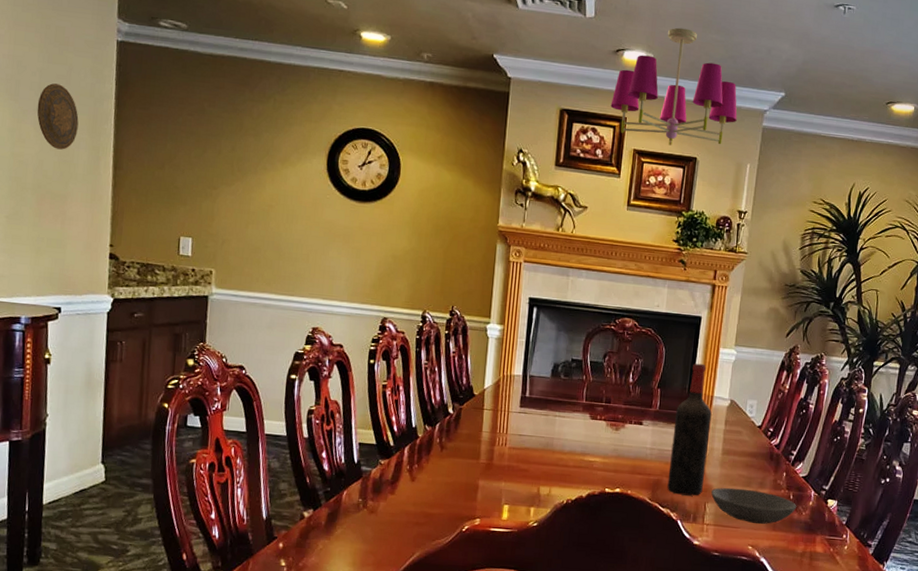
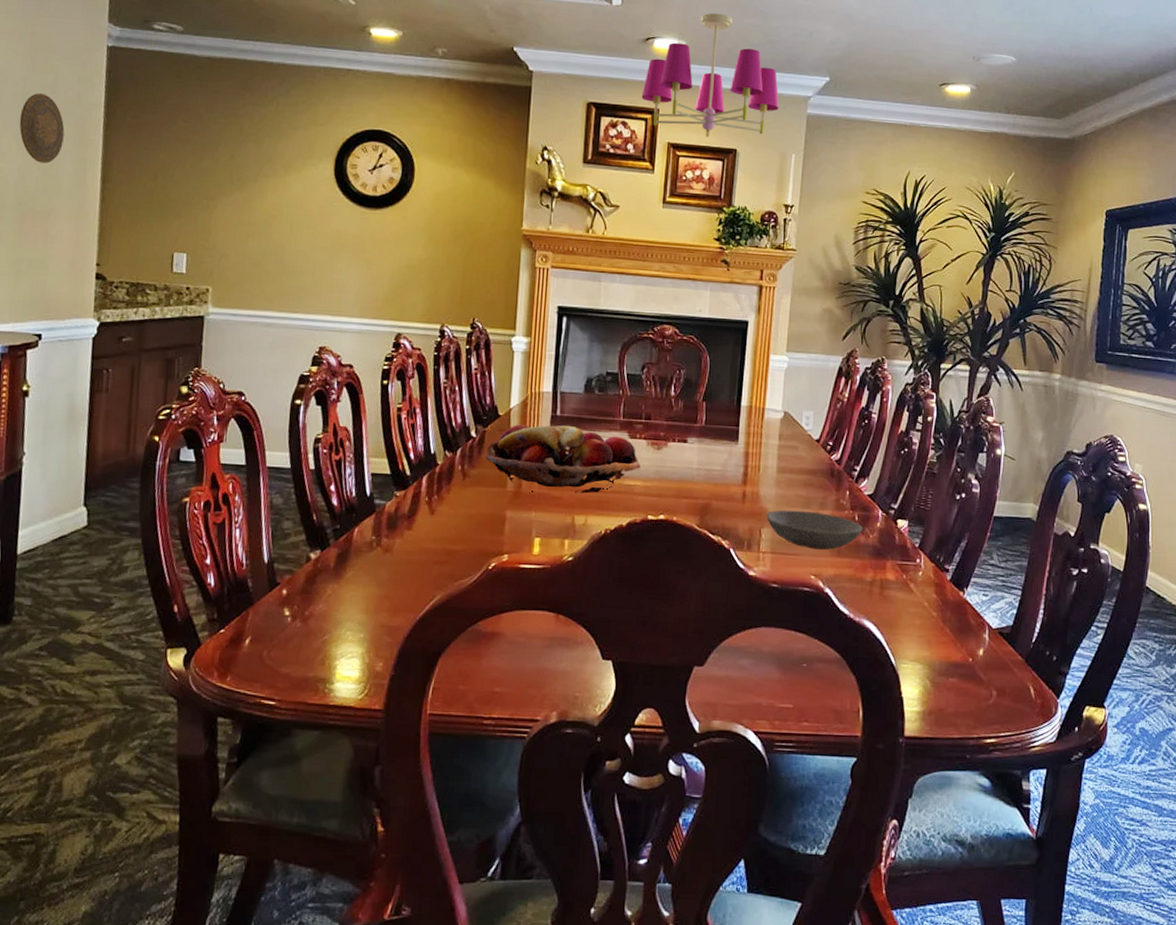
fruit basket: none [461,403,600,467] -> present [485,423,641,494]
wine bottle: present [667,363,712,496] -> none [717,372,764,521]

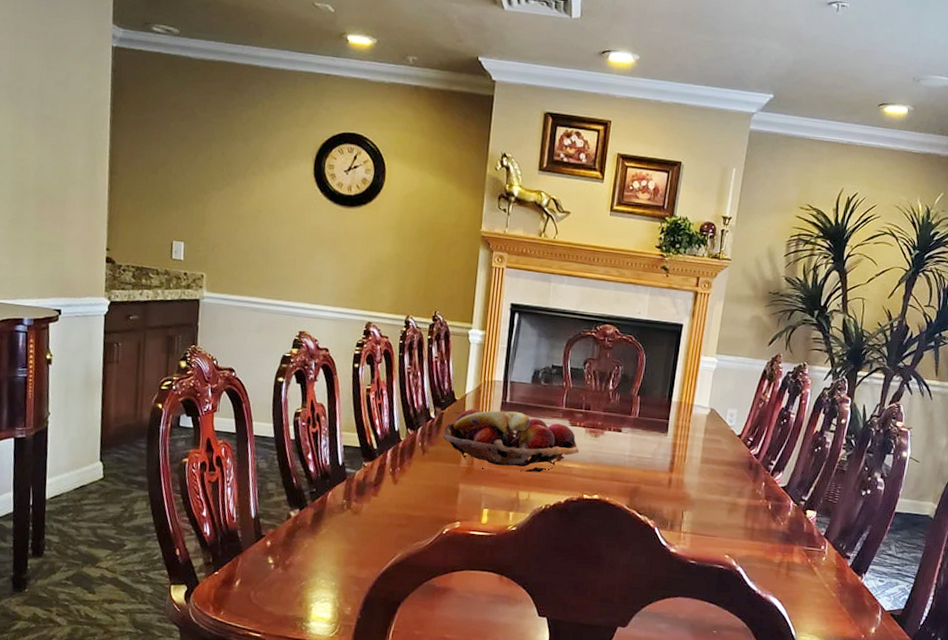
decorative plate: present [19,93,65,164] -> none [37,89,77,155]
chandelier: present [641,13,779,137] -> none [595,27,724,150]
bowl: present [767,510,863,551] -> none [689,496,775,534]

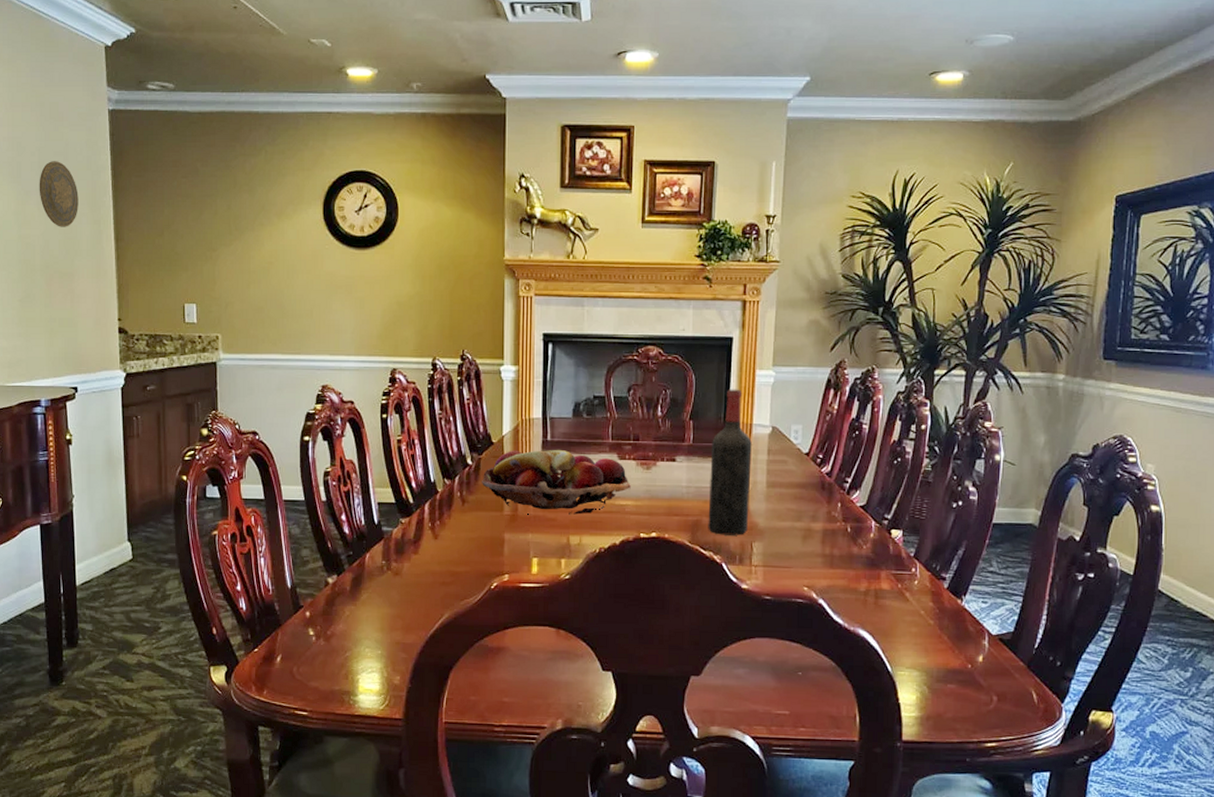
decorative plate: none [37,89,77,155] -> present [39,161,79,227]
wine bottle: none [645,371,692,504] -> present [708,389,752,535]

